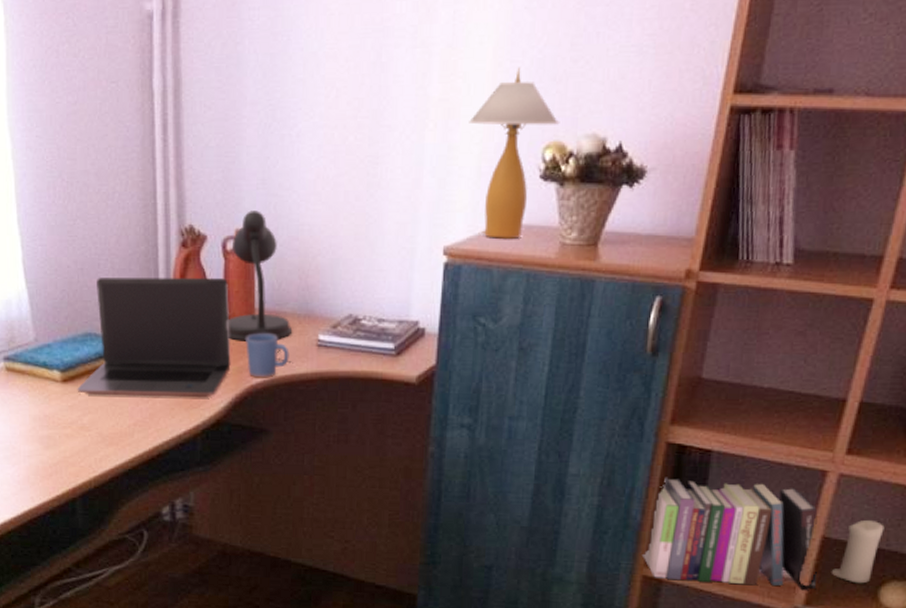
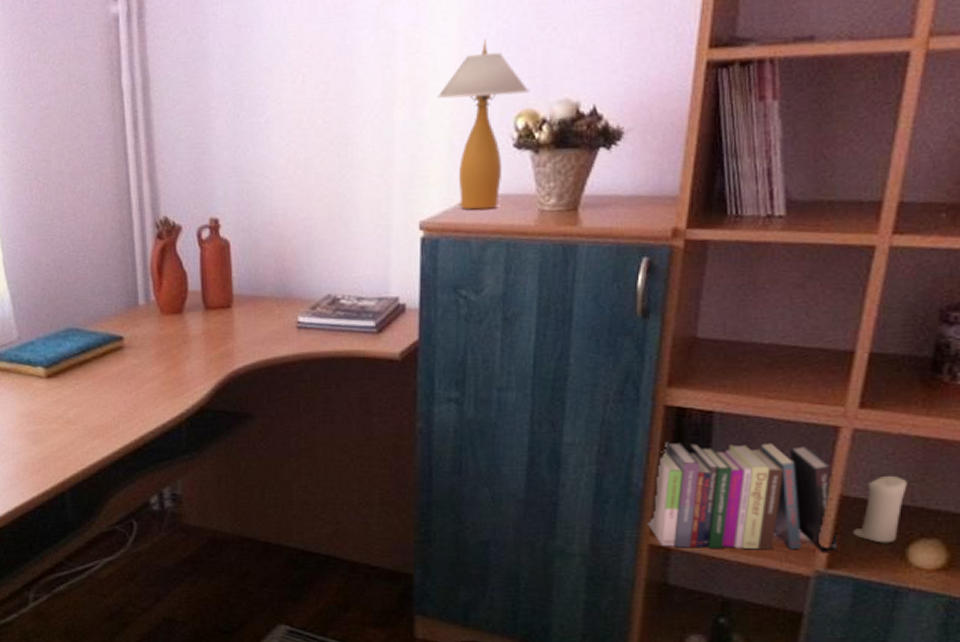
laptop computer: present [77,278,231,397] -> none [61,267,212,389]
desk lamp: present [227,210,293,364] -> none [206,198,274,347]
mug: present [246,333,290,378] -> none [225,318,270,363]

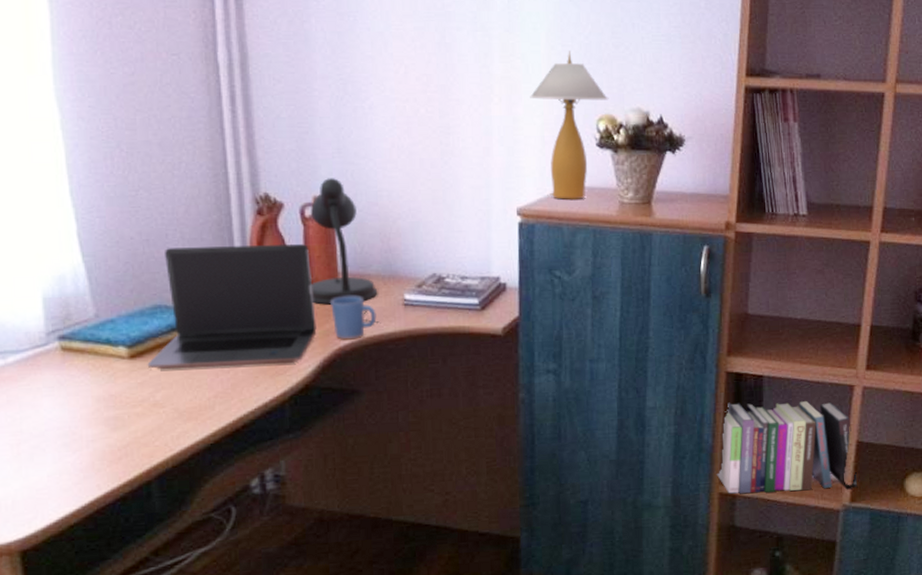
laptop computer: none [61,267,212,389] -> present [147,244,317,369]
desk lamp: none [206,198,274,347] -> present [310,178,381,324]
mug: none [225,318,270,363] -> present [331,296,377,340]
candle: present [852,475,908,543] -> none [867,423,902,479]

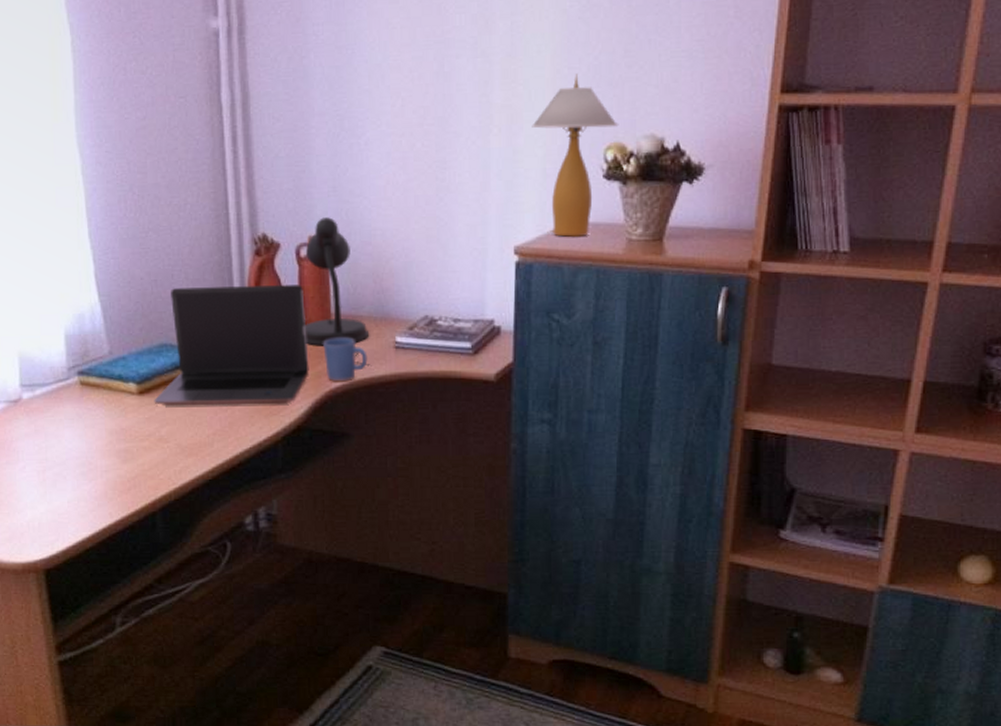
books: present [716,400,857,494] -> none [727,463,898,568]

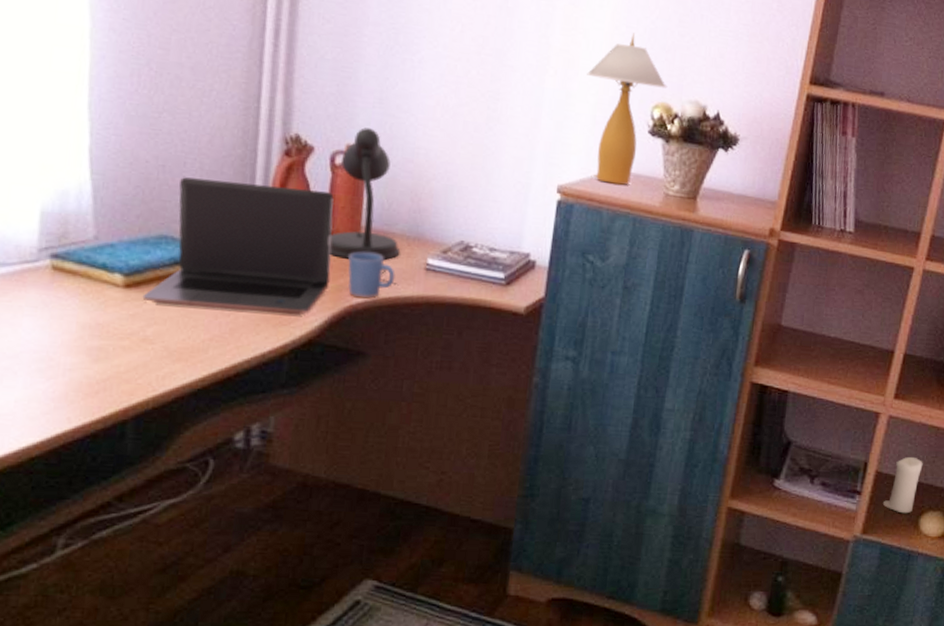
candle: none [911,496,958,560] -> present [882,456,923,514]

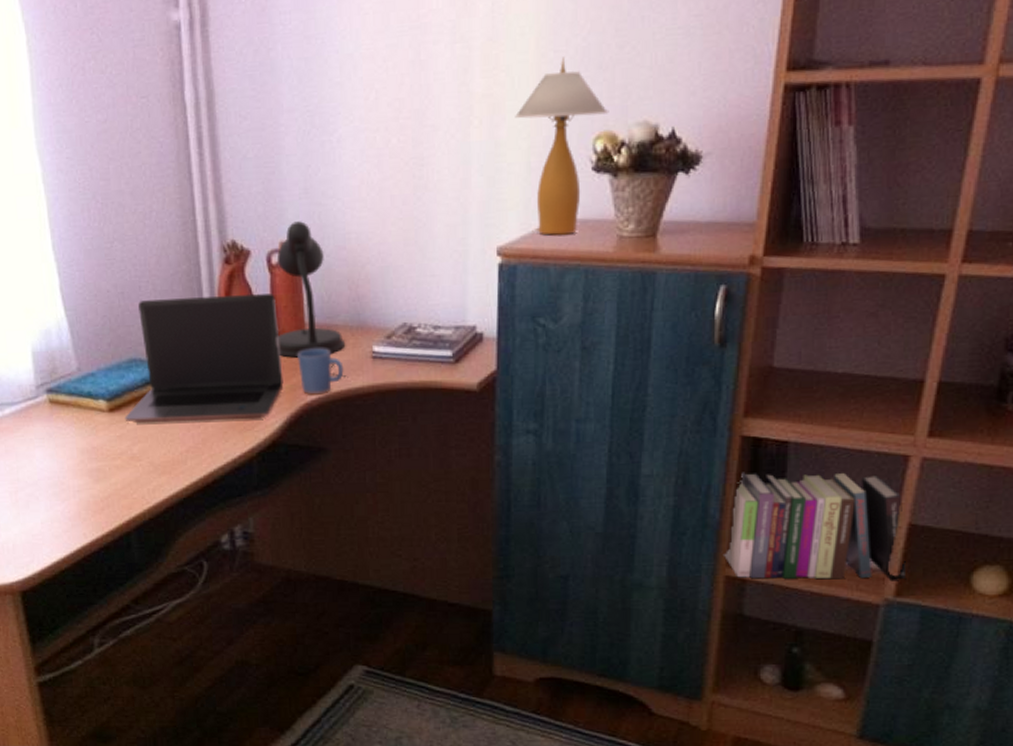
books: none [727,414,872,520] -> present [722,472,906,580]
candle: present [882,456,923,514] -> none [920,503,973,571]

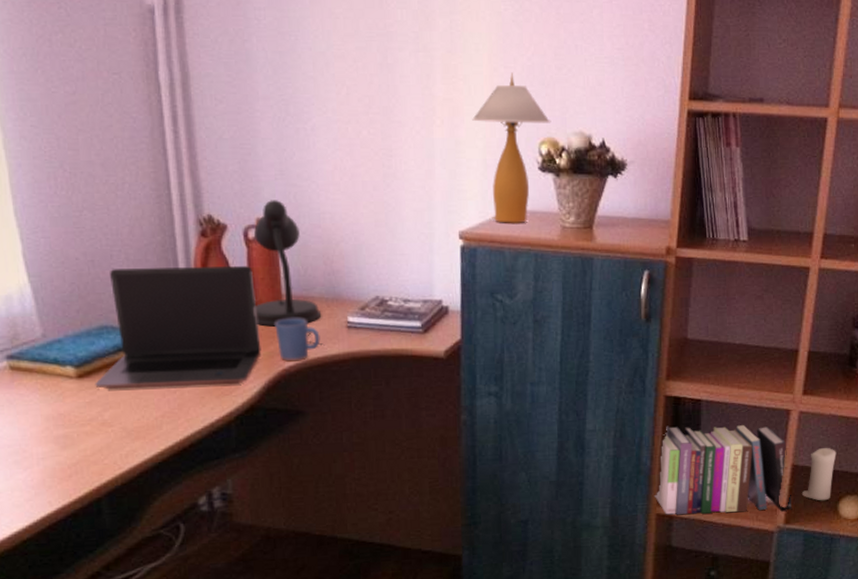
candle: none [920,503,973,571] -> present [801,447,837,501]

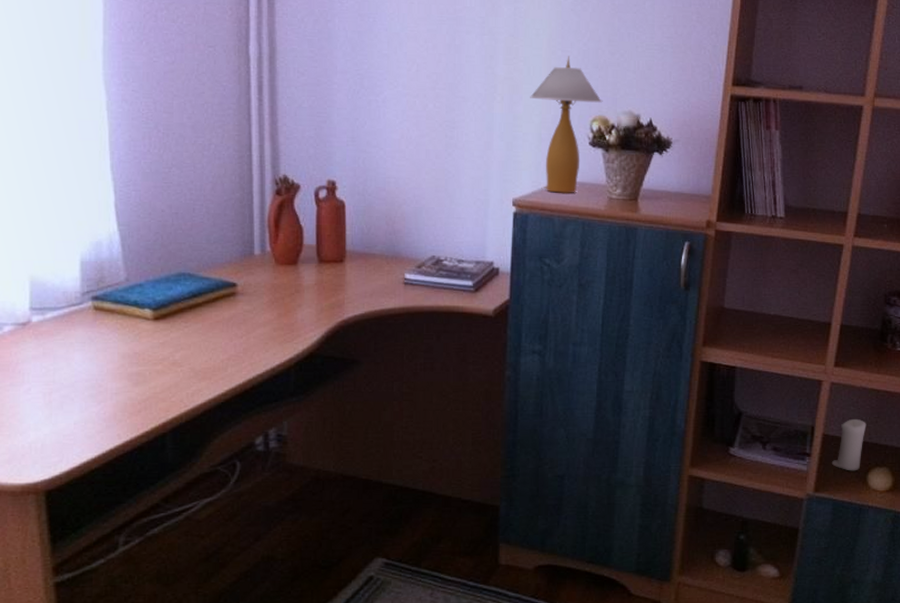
laptop computer: present [95,266,262,389] -> none [169,221,323,331]
desk lamp: present [254,200,325,346] -> none [320,164,382,300]
mug: present [275,318,320,362] -> none [337,273,378,313]
books: present [654,424,791,516] -> none [687,390,821,479]

